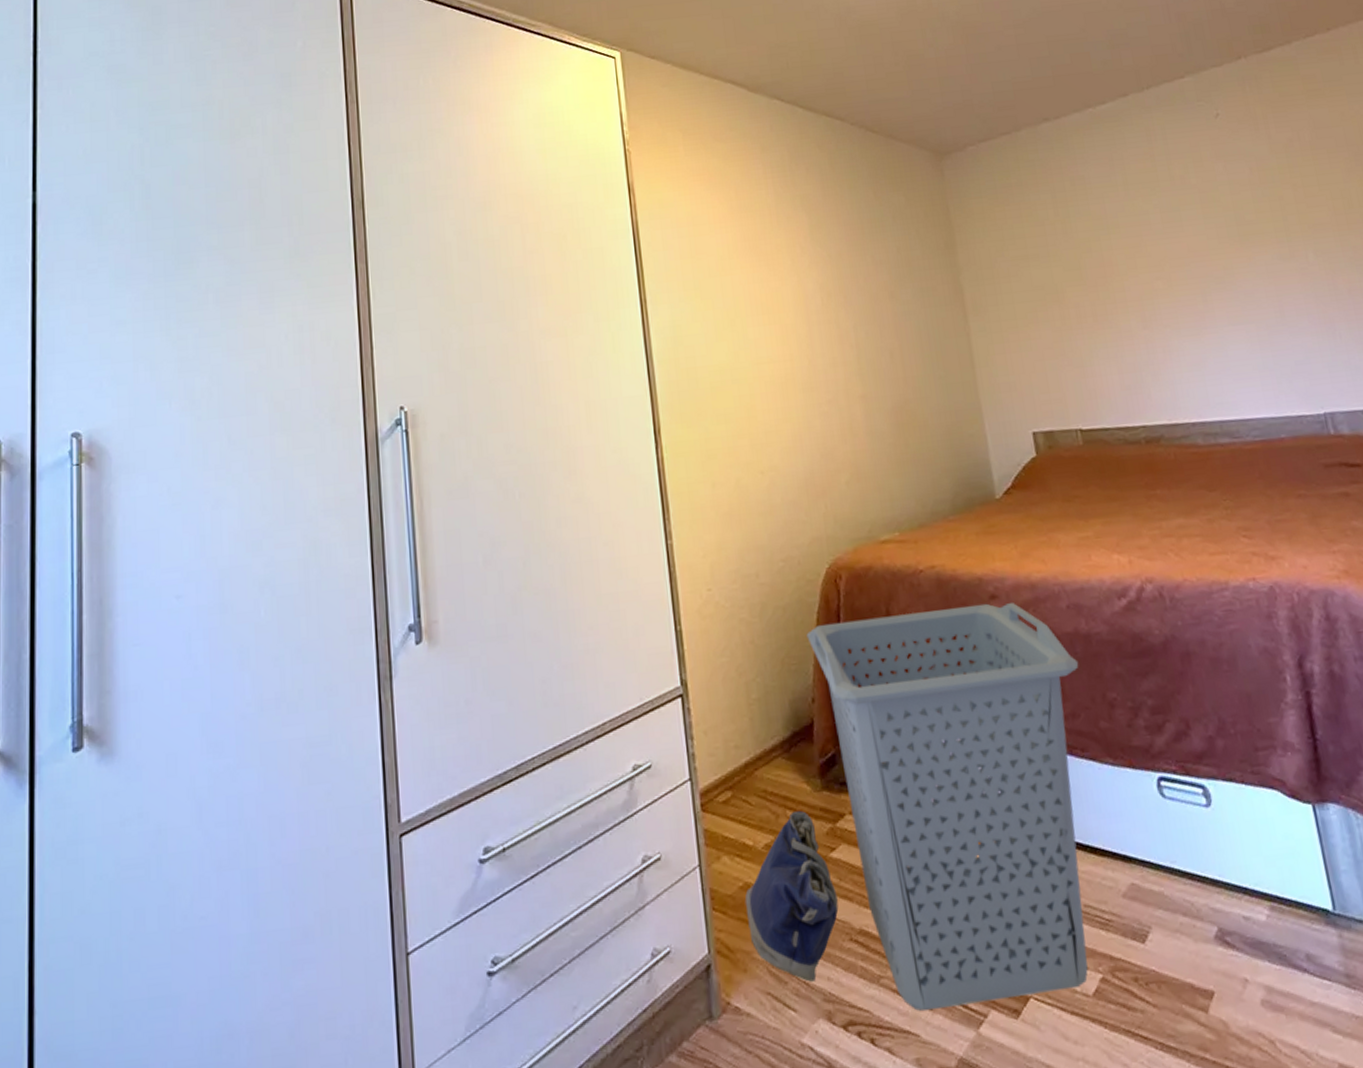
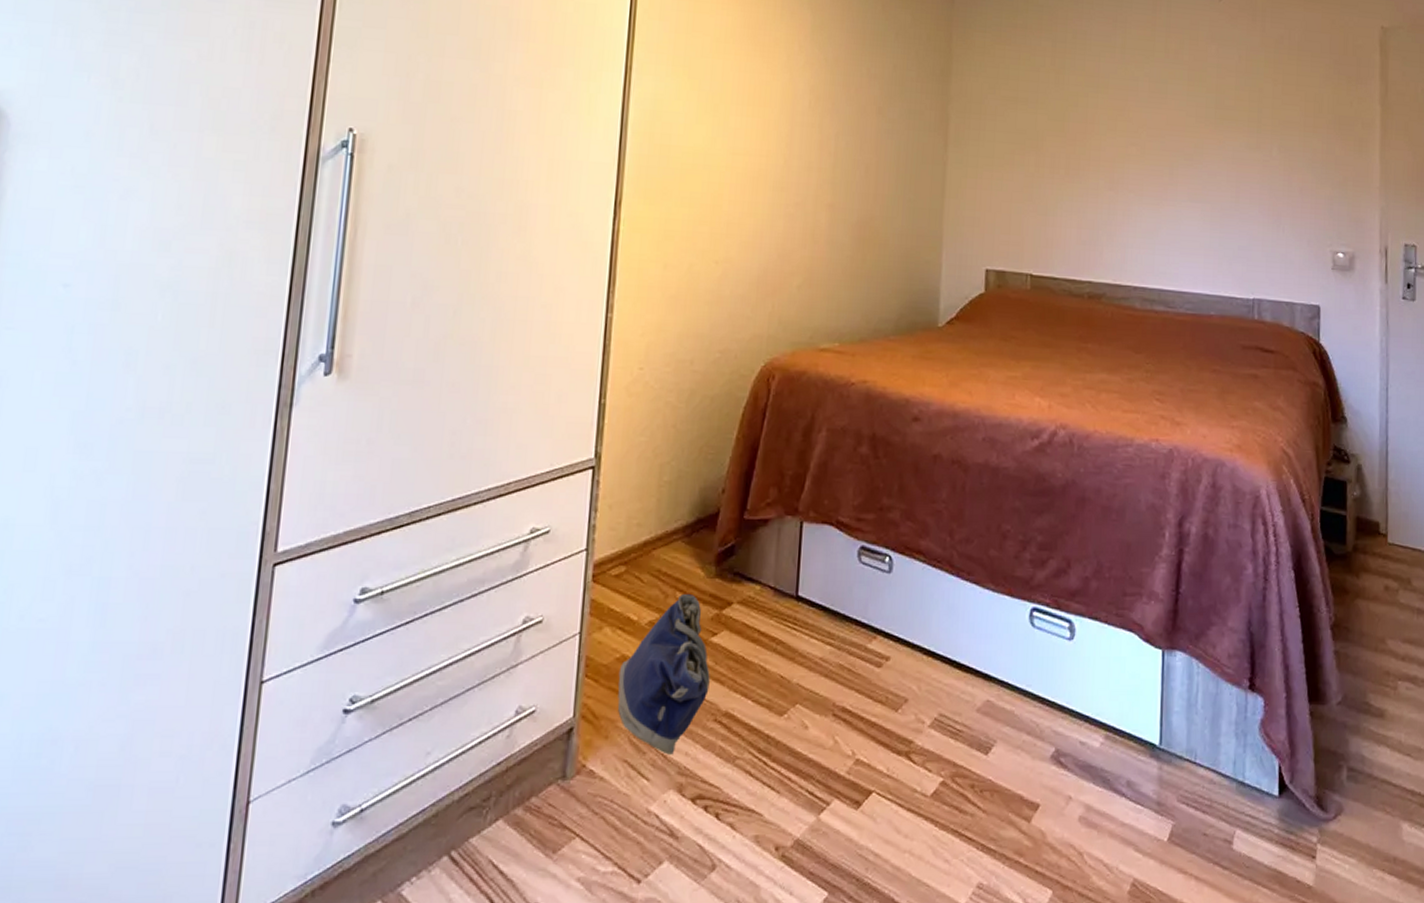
laundry basket: present [806,601,1088,1011] -> none [729,419,983,794]

